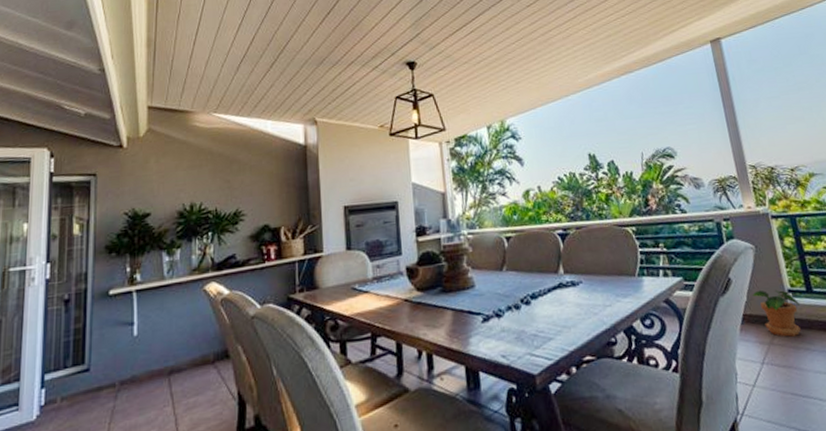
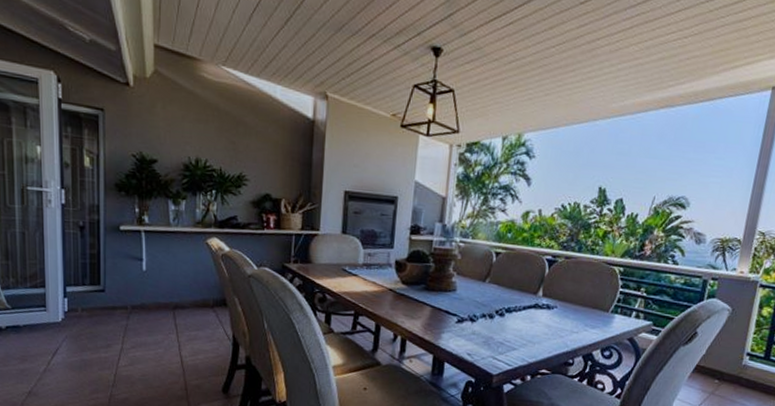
potted plant: present [752,289,801,337] -> none [712,347,753,392]

